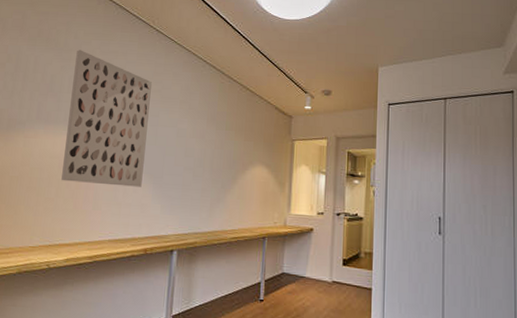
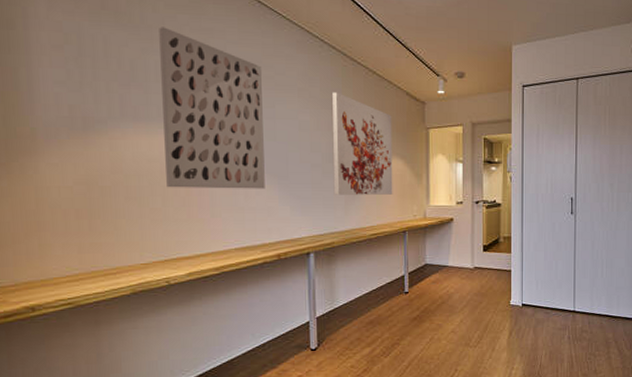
wall art: none [202,105,261,201] -> present [332,92,393,195]

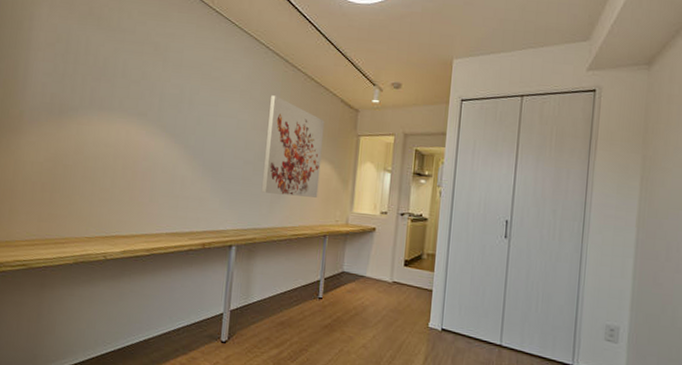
wall art: present [159,27,265,189] -> none [117,31,211,180]

